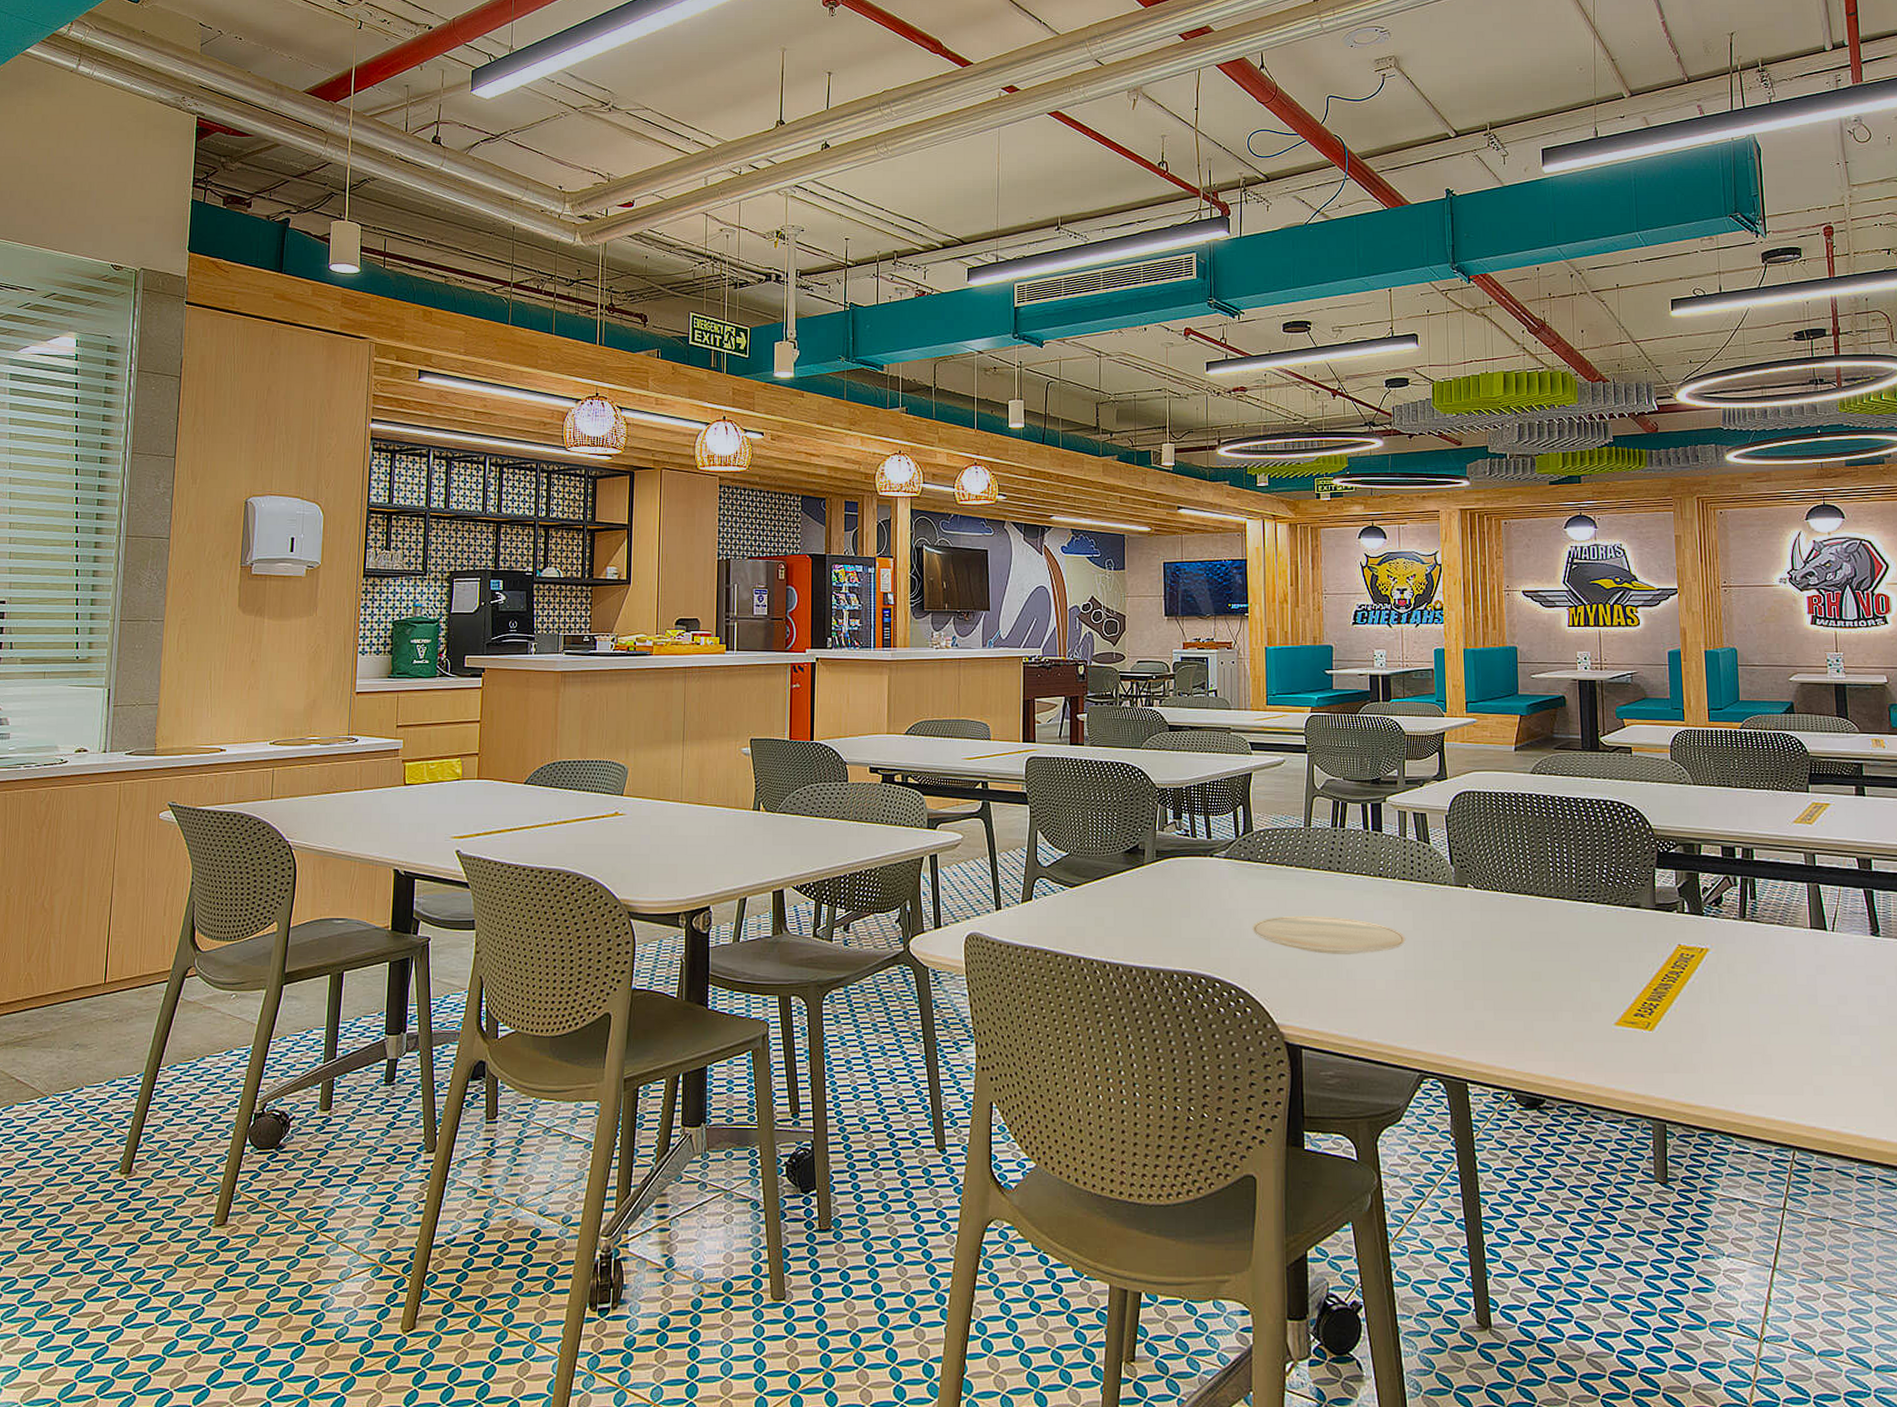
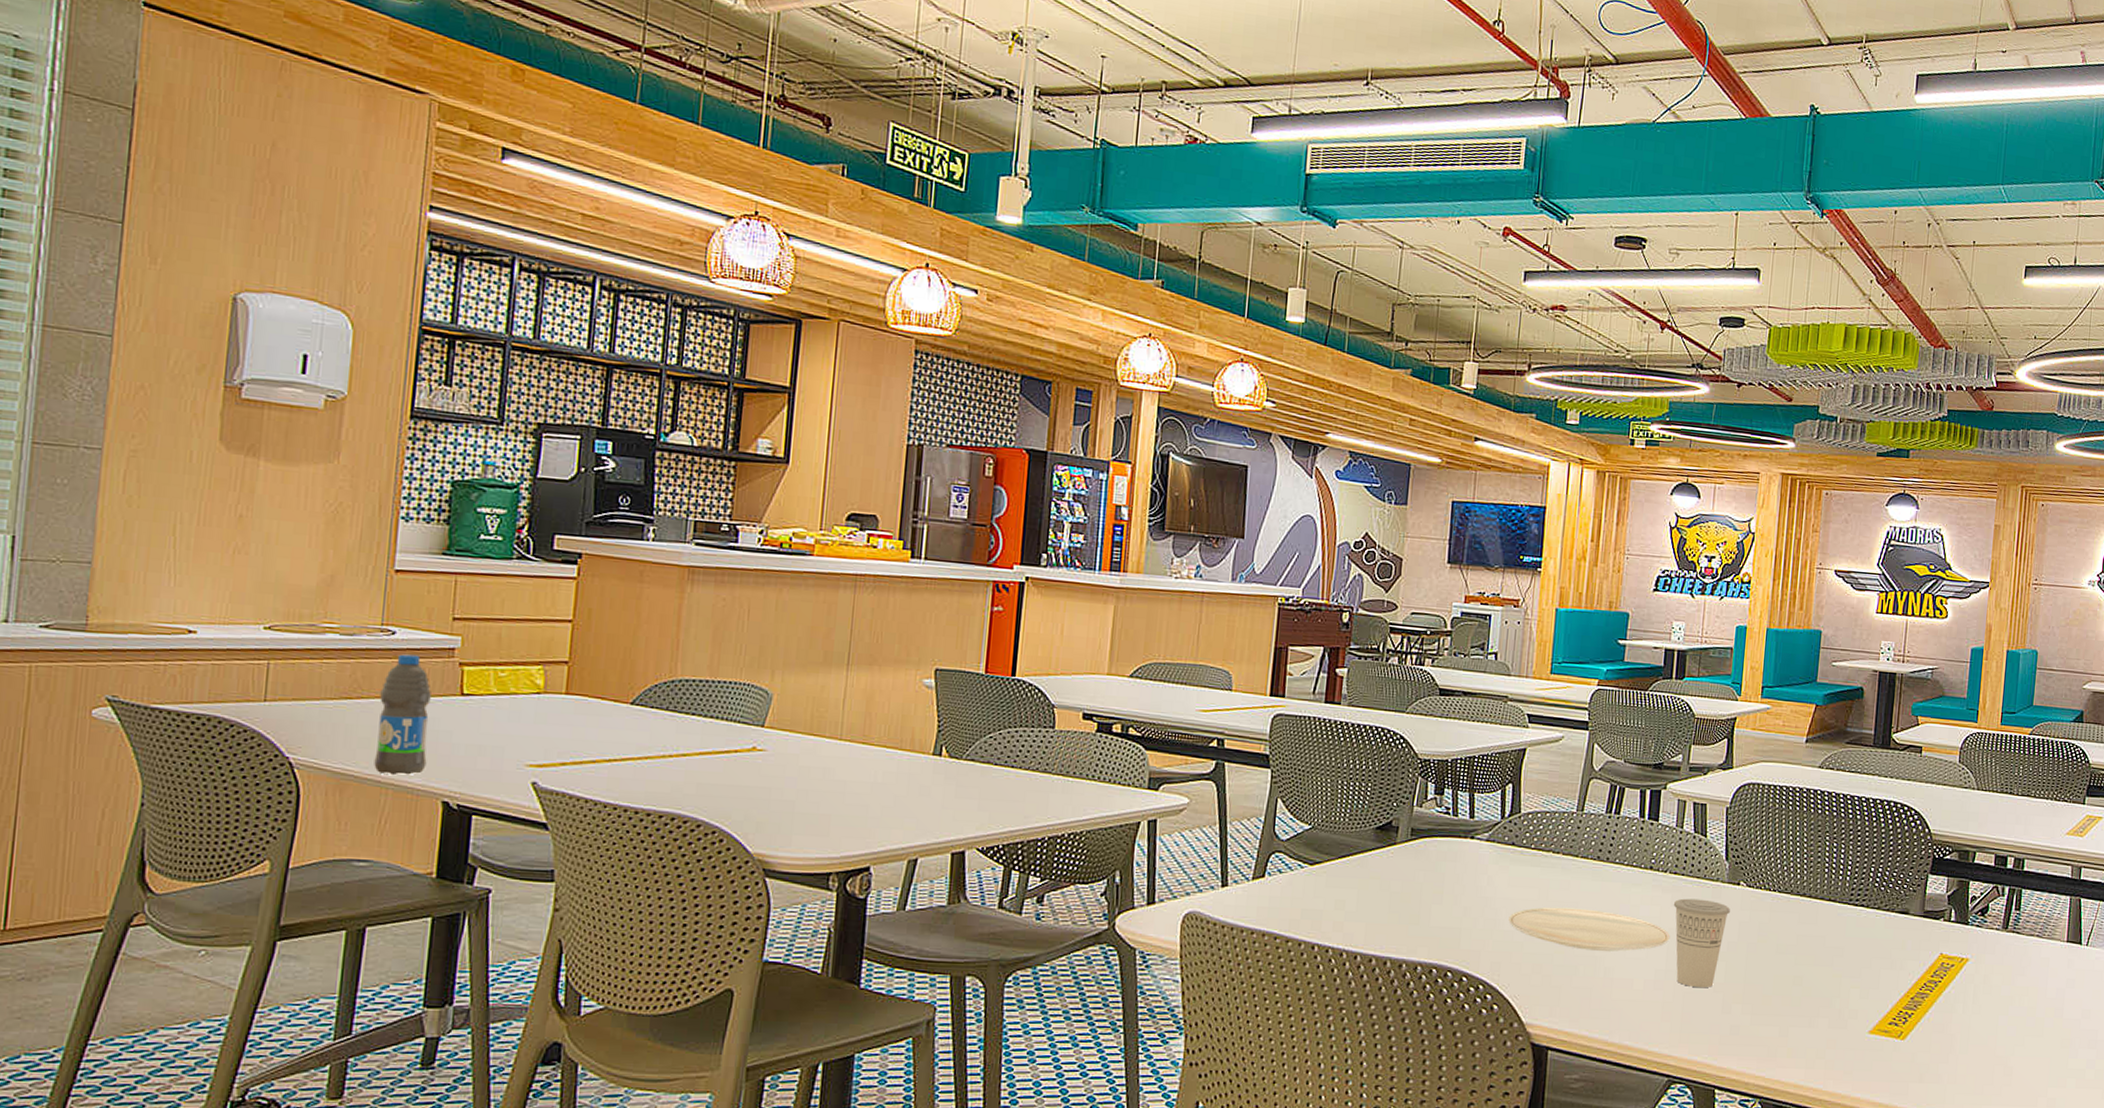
water bottle: none [346,756,384,851] -> present [374,654,431,776]
cup: none [1405,902,1461,986] -> present [1673,898,1730,988]

